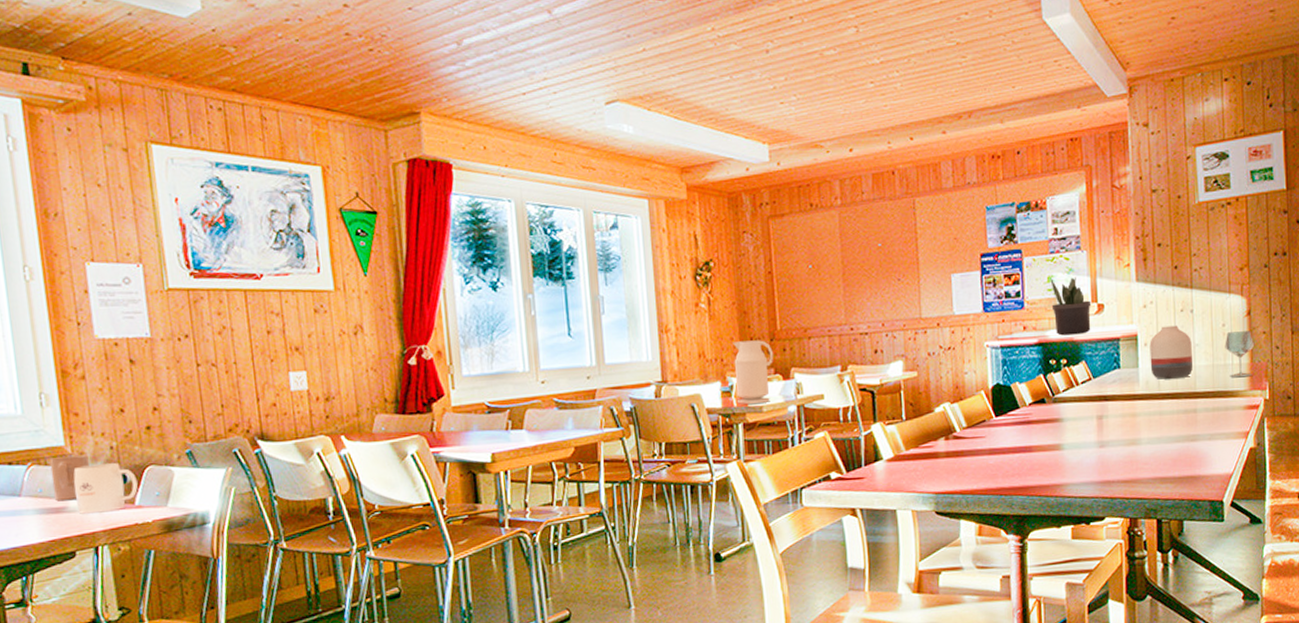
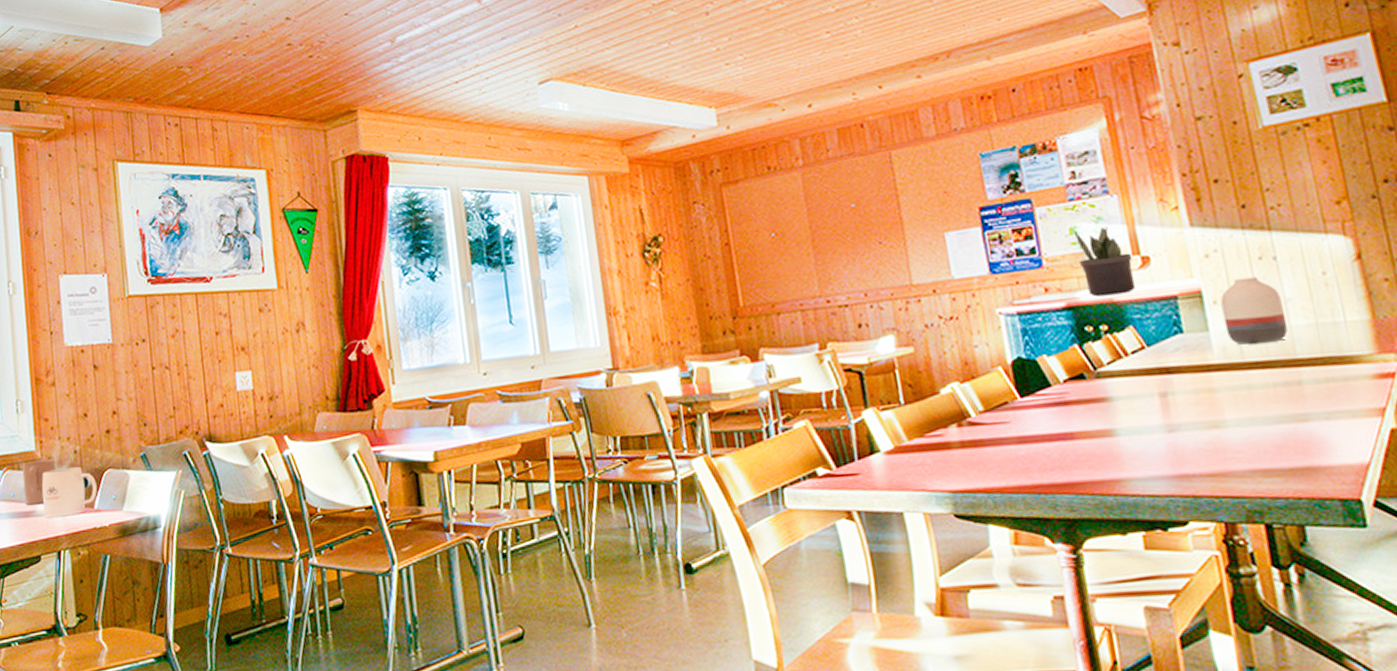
water jug: present [733,340,774,405] -> none [690,318,738,392]
wine glass: present [1225,331,1254,378] -> none [1329,278,1379,339]

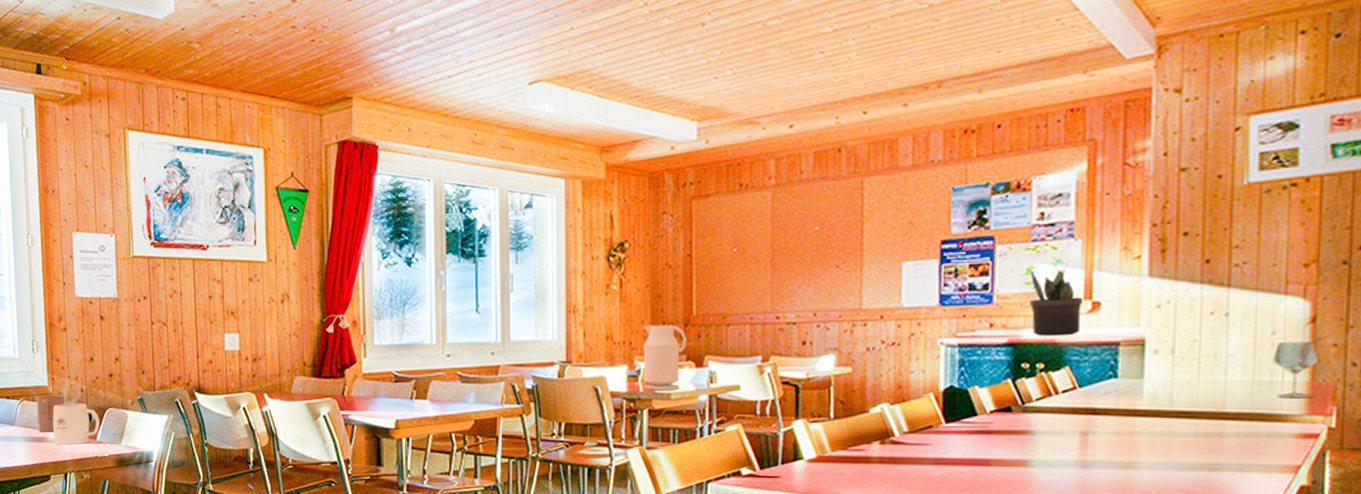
water jug: none [690,318,738,392] -> present [643,325,688,391]
vase: present [1220,277,1288,345] -> none [1160,331,1223,394]
wine glass: none [1329,278,1379,339] -> present [1272,342,1318,399]

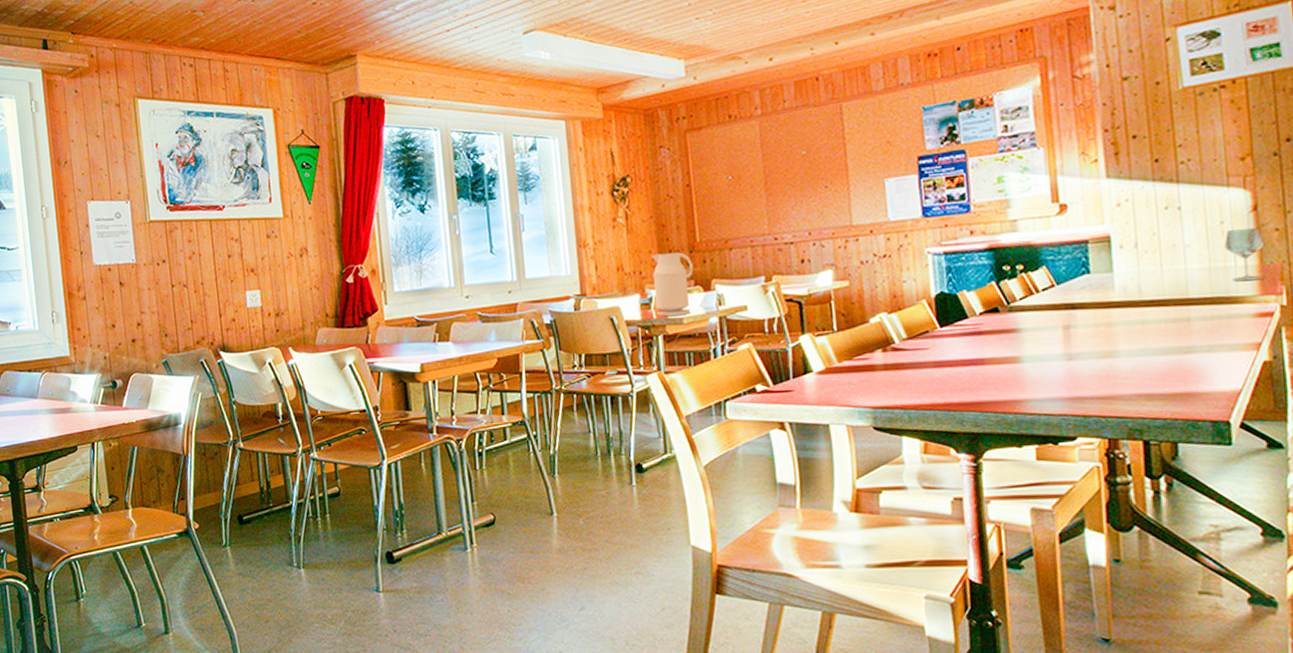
cup: present [36,395,66,431] -> none [58,364,89,402]
mug: present [52,404,100,446] -> none [76,371,125,415]
planter: present [1030,269,1084,336] -> none [1000,176,1052,240]

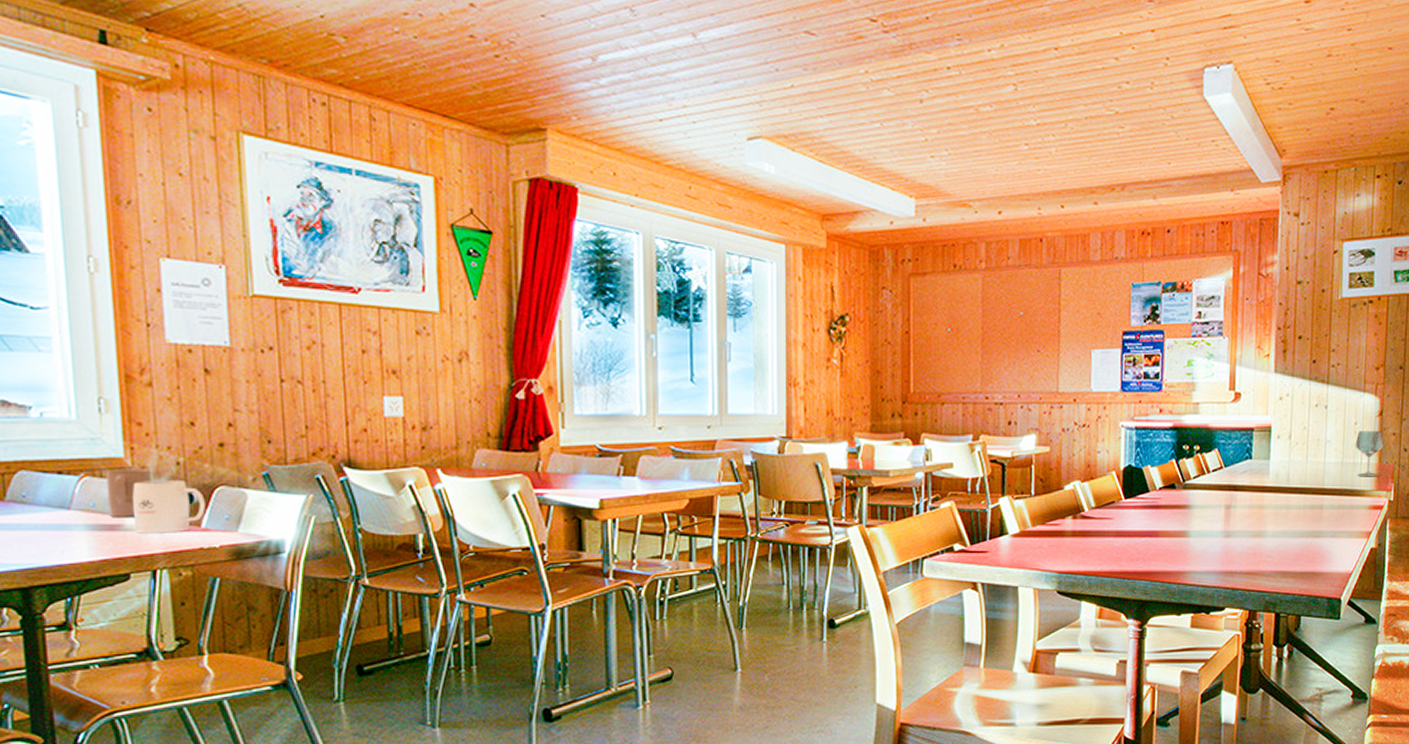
cup: none [58,364,89,402] -> present [106,470,153,517]
mug: none [76,371,125,415] -> present [131,481,206,535]
water jug: present [651,252,694,317] -> none [863,401,905,468]

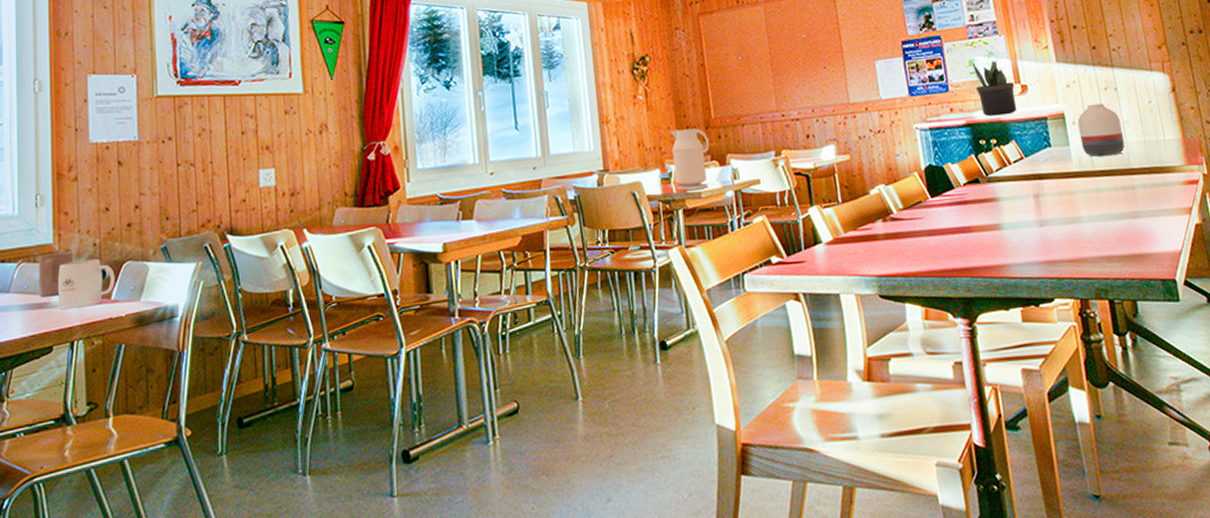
water jug: none [863,401,905,468] -> present [670,128,710,191]
planter: none [1190,362,1229,422] -> present [971,60,1017,117]
vase: none [1281,420,1324,473] -> present [1077,103,1125,157]
wine glass: present [1355,431,1383,477] -> none [1153,106,1187,153]

